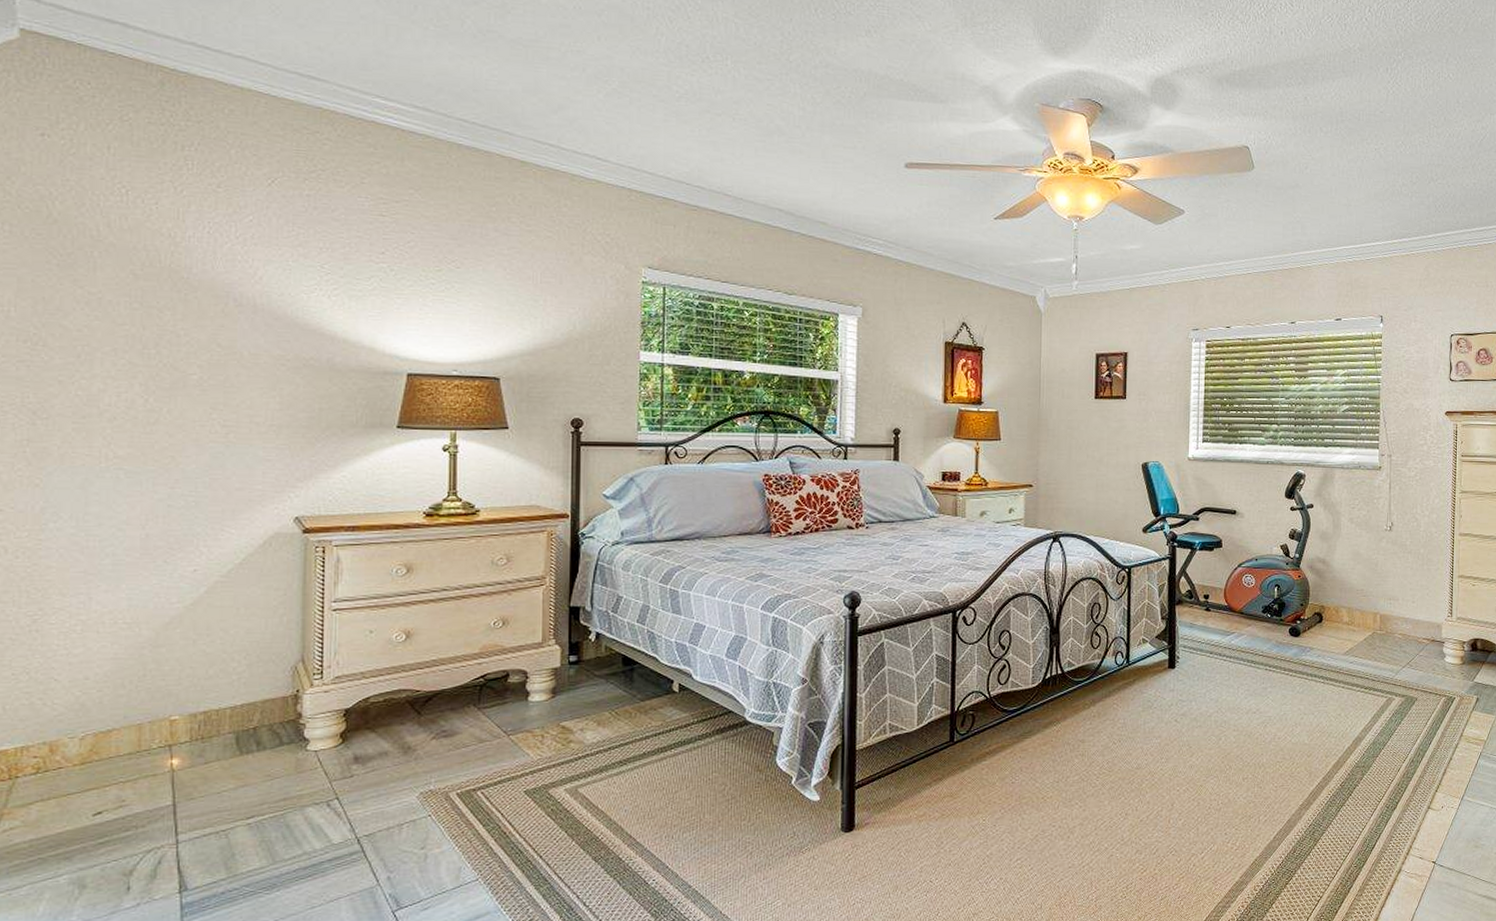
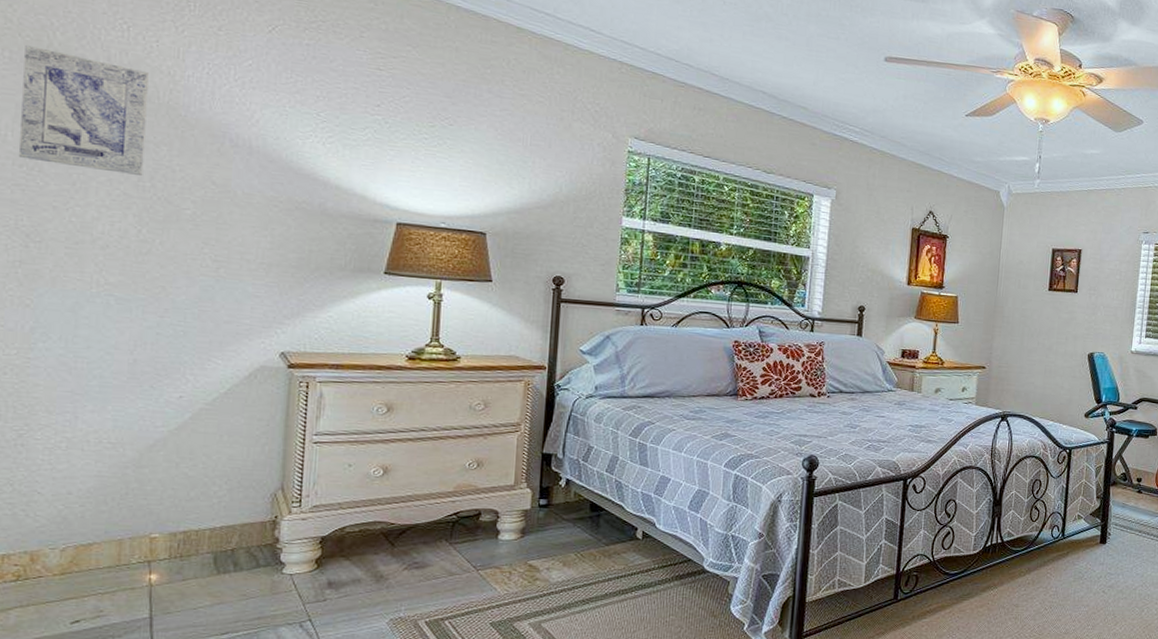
wall art: none [21,216,149,343] -> present [18,44,149,175]

